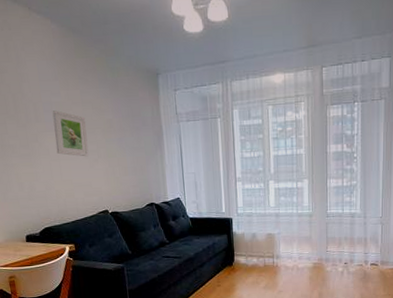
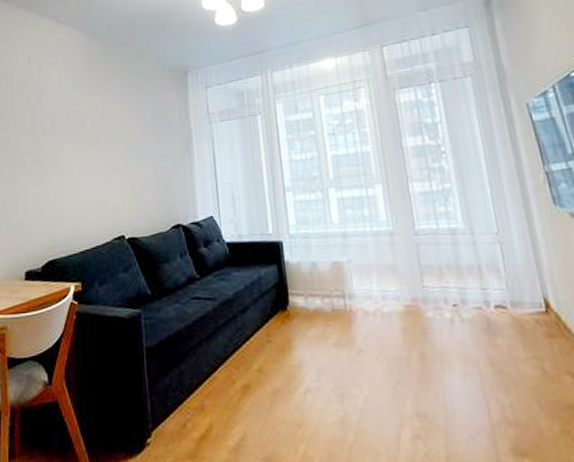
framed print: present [52,110,89,157] -> none [69,120,106,171]

